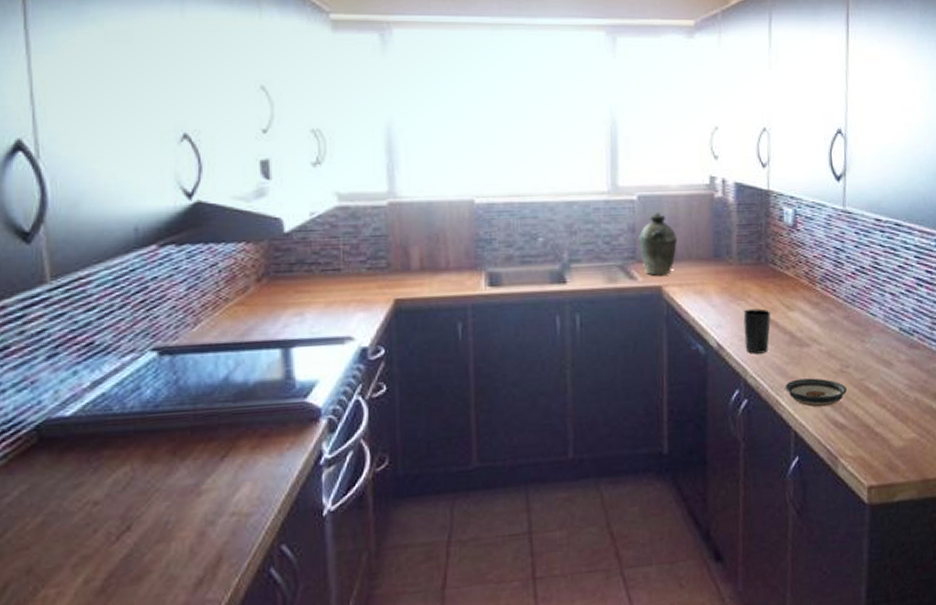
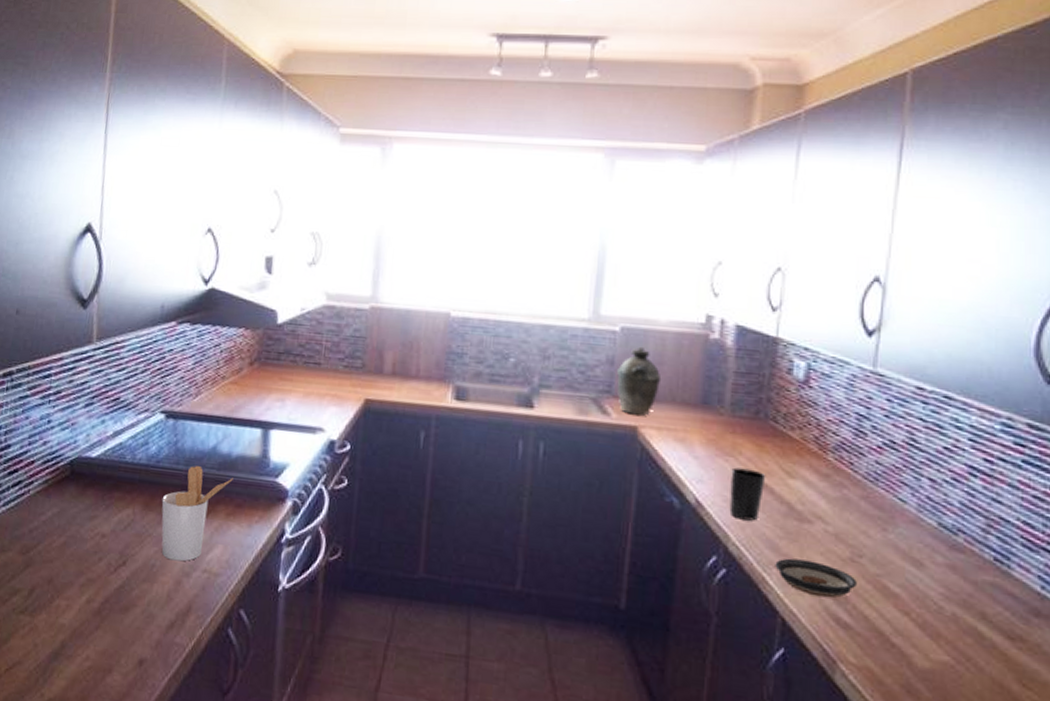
utensil holder: none [167,402,254,512] -> present [161,465,233,562]

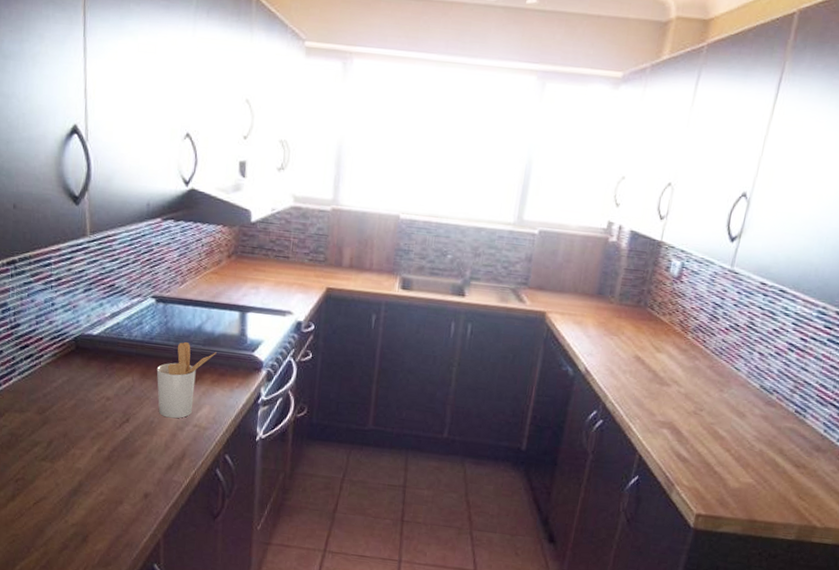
kettle: present [616,346,662,415] -> none [532,247,568,303]
cup: present [729,467,766,521] -> none [609,344,640,385]
saucer: present [775,558,857,598] -> none [638,412,696,440]

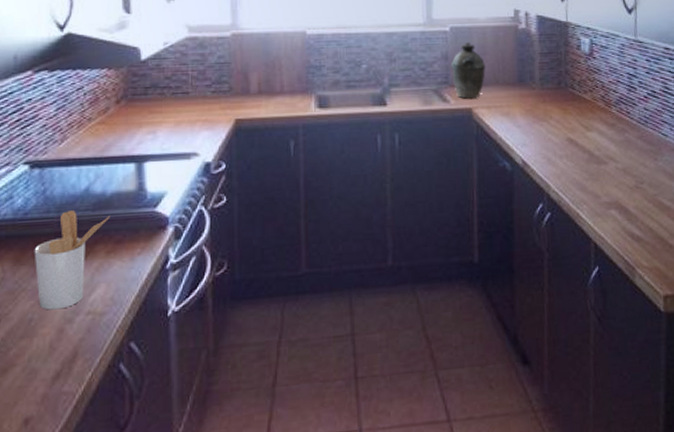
kettle: none [532,247,568,303] -> present [451,41,486,99]

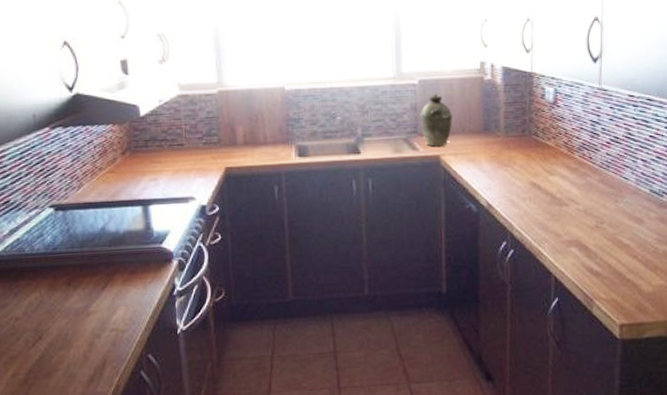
utensil holder: present [34,210,110,310] -> none [64,246,124,327]

